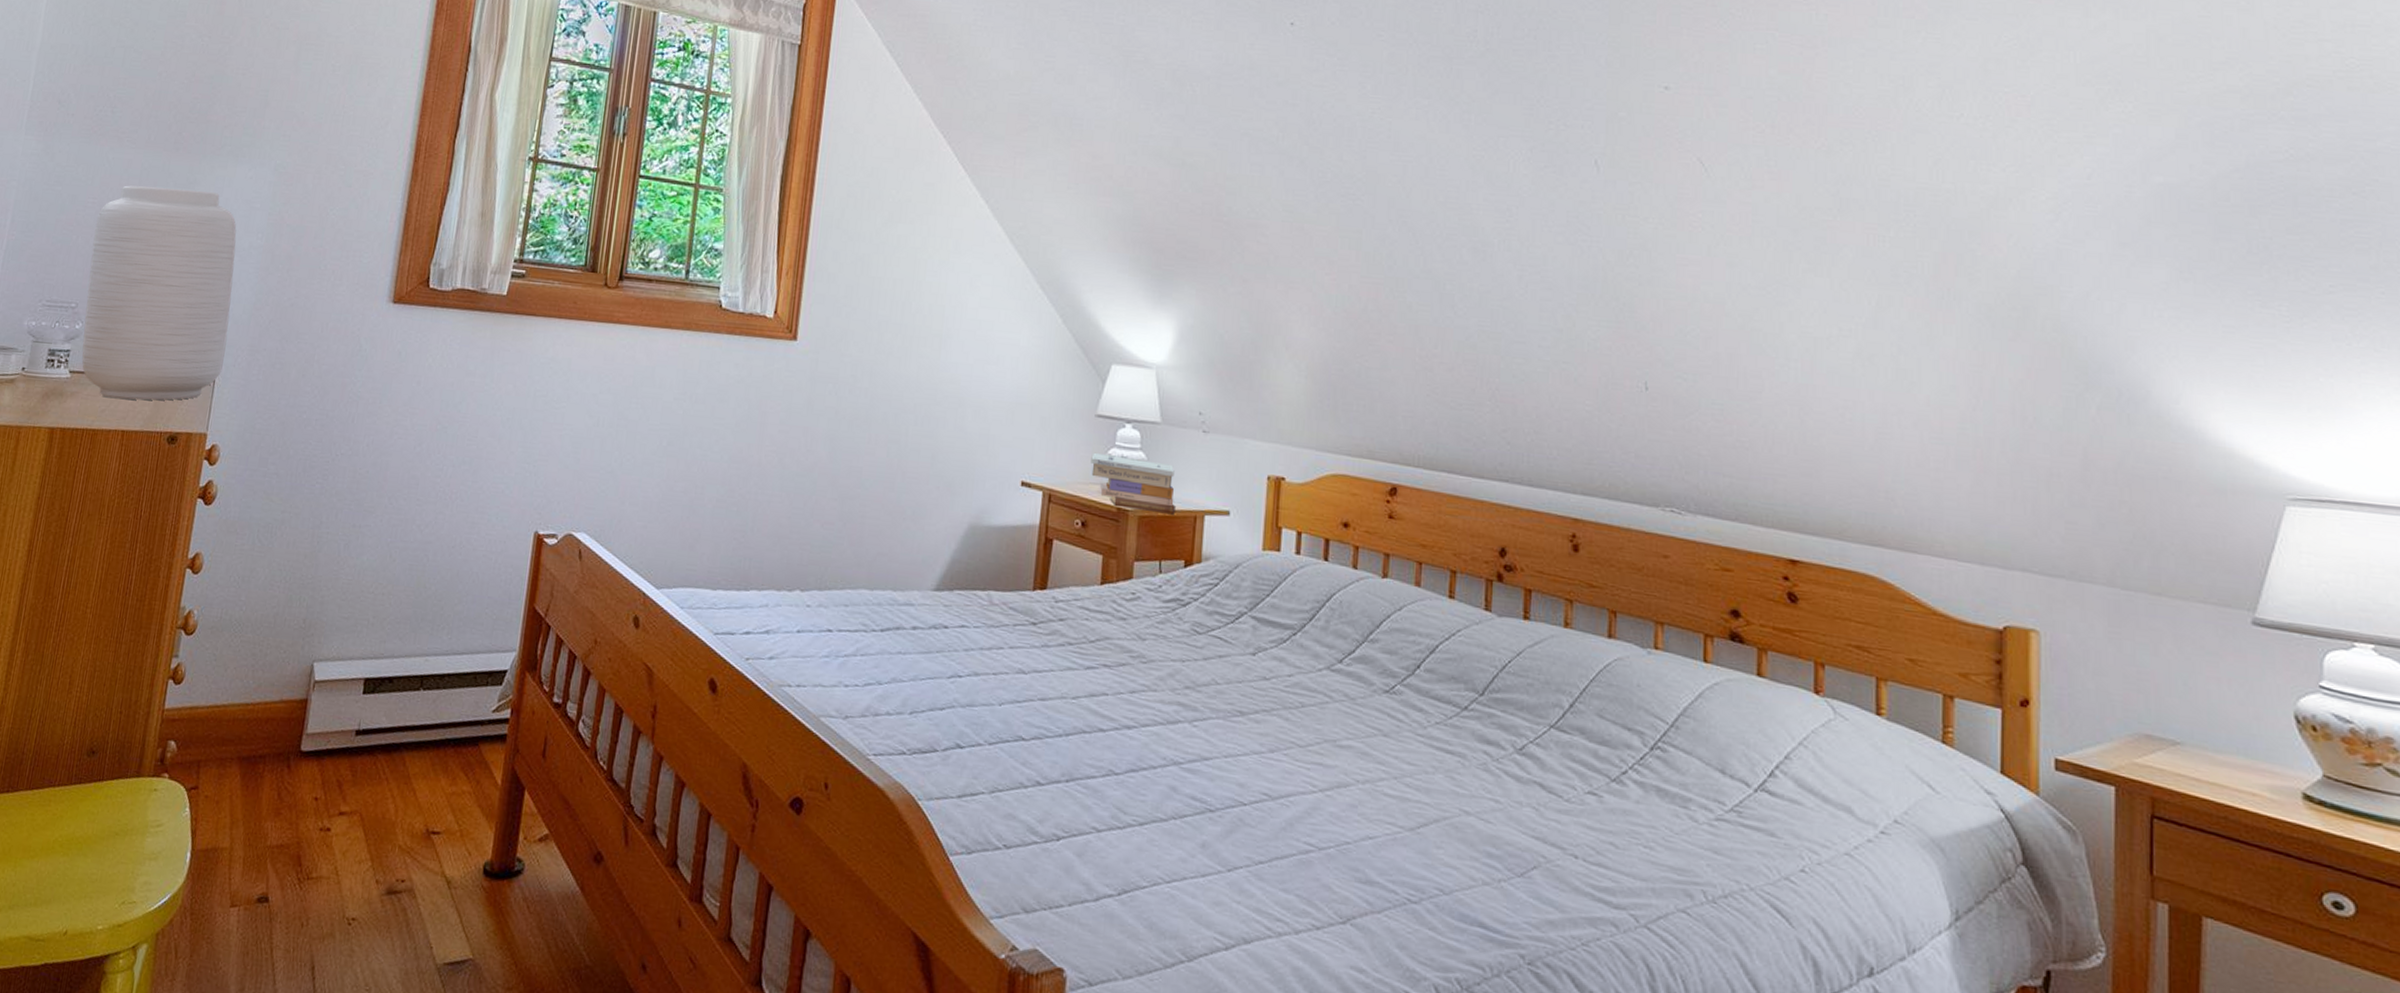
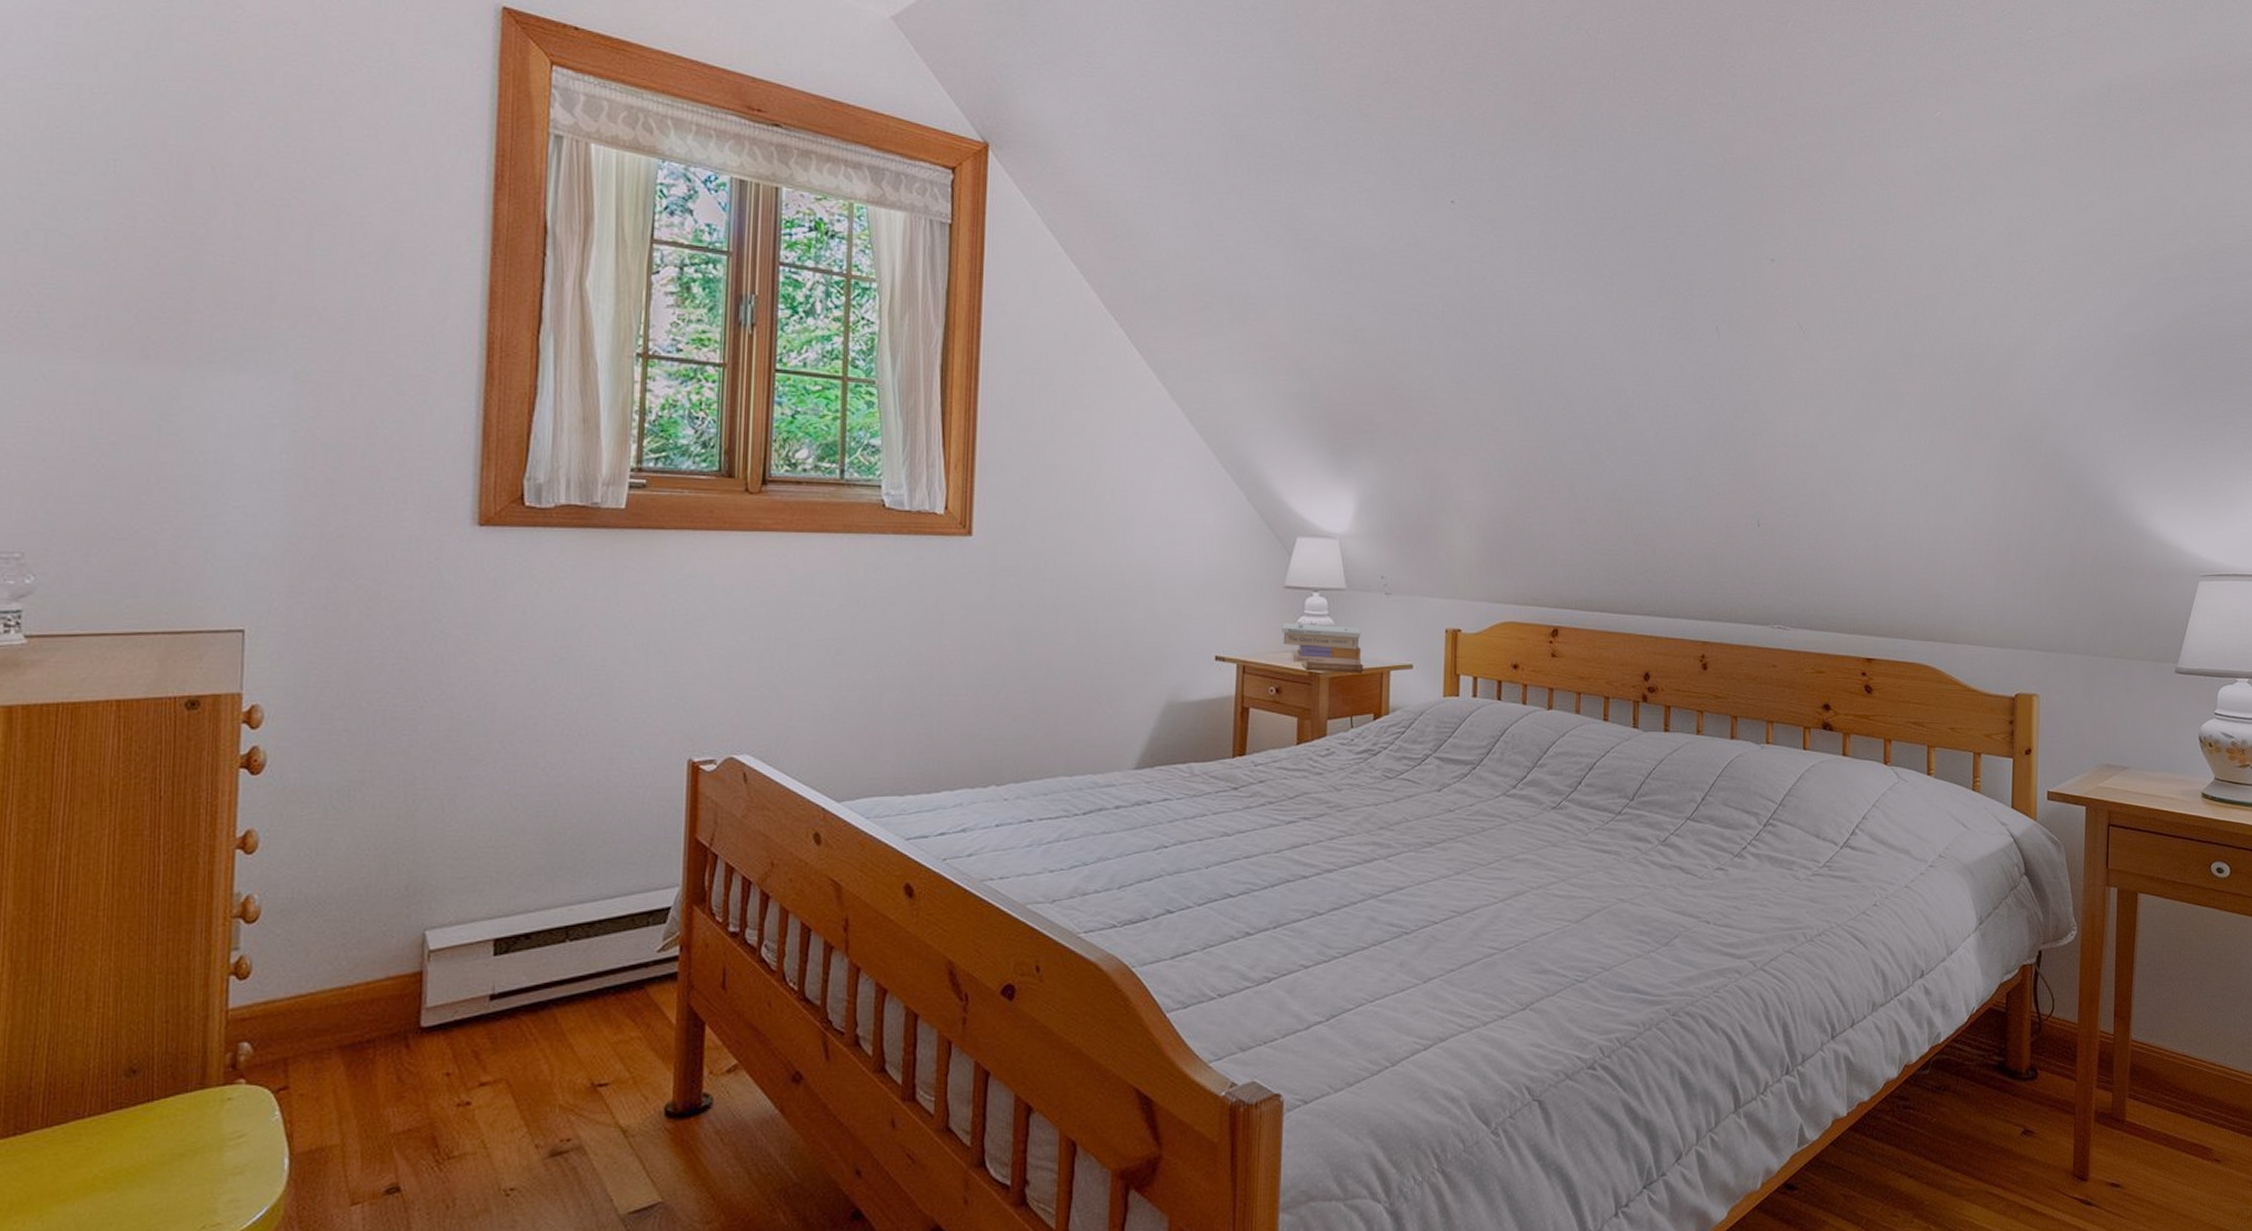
vase: present [81,185,237,401] -> none [34,404,255,664]

